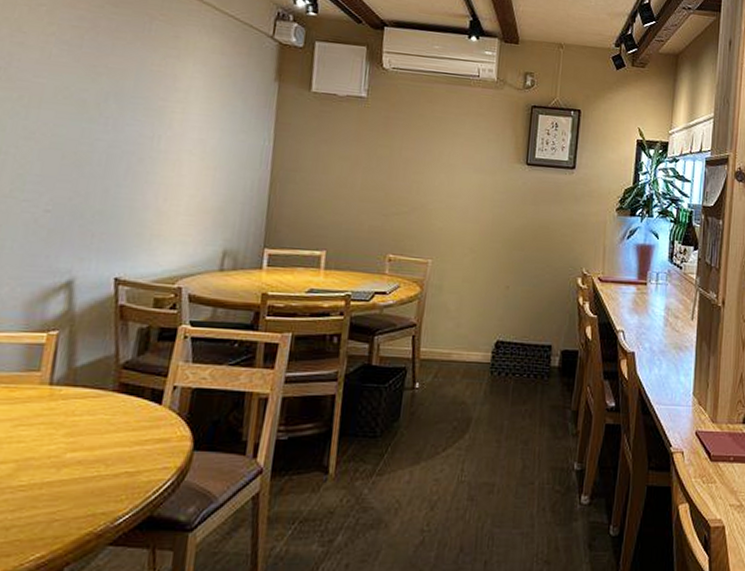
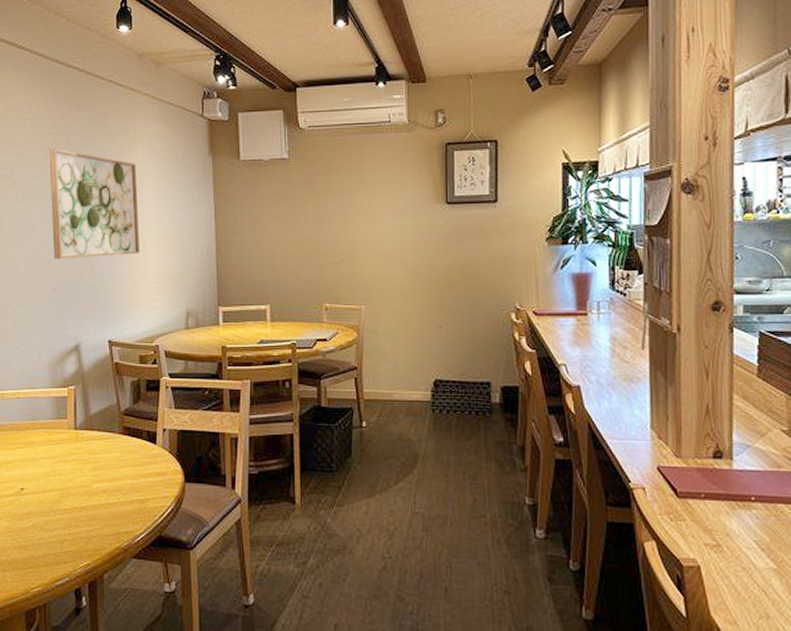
wall art: none [52,44,183,180] -> present [48,149,141,260]

